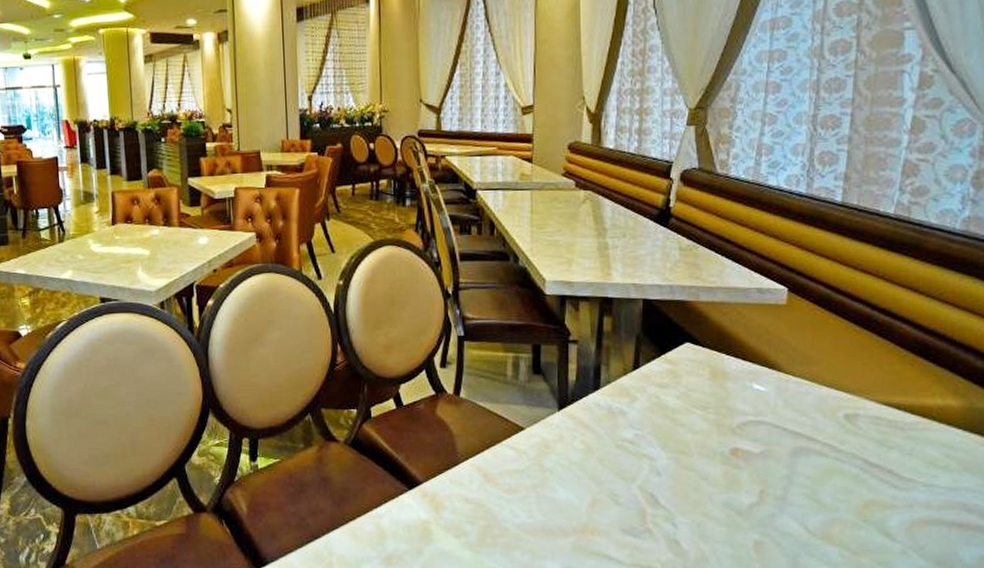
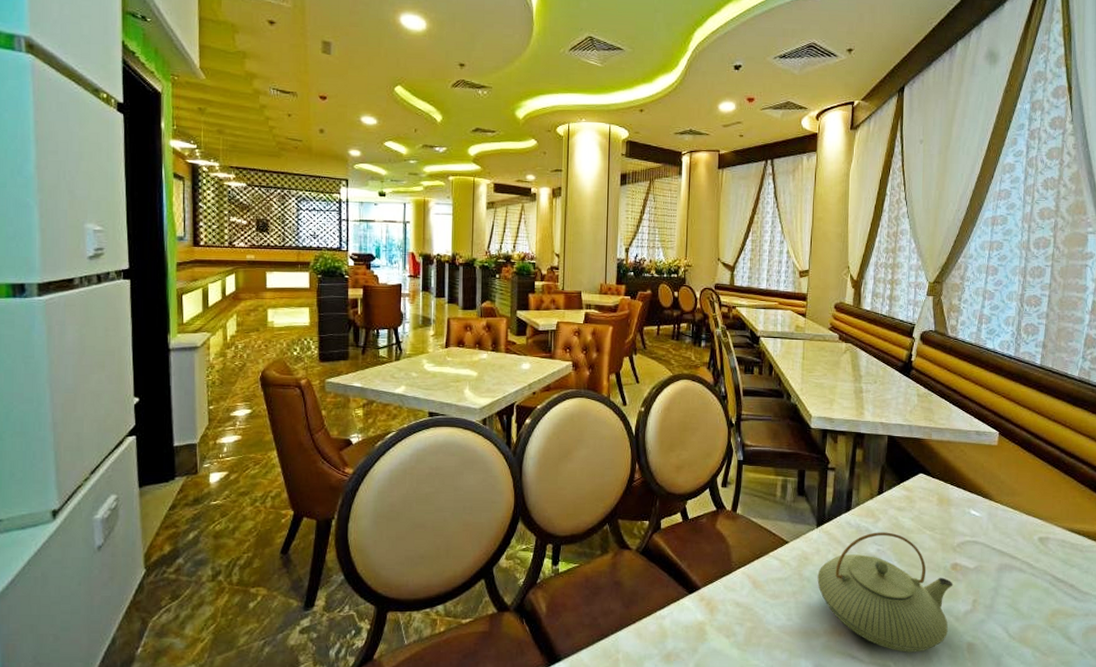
teapot: none [562,413,734,553] -> present [817,532,953,652]

